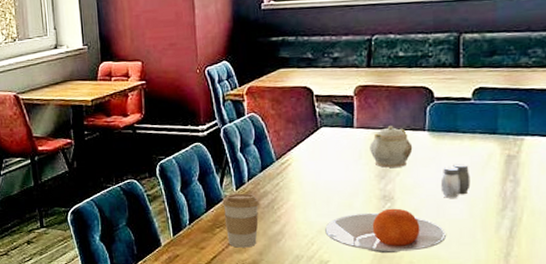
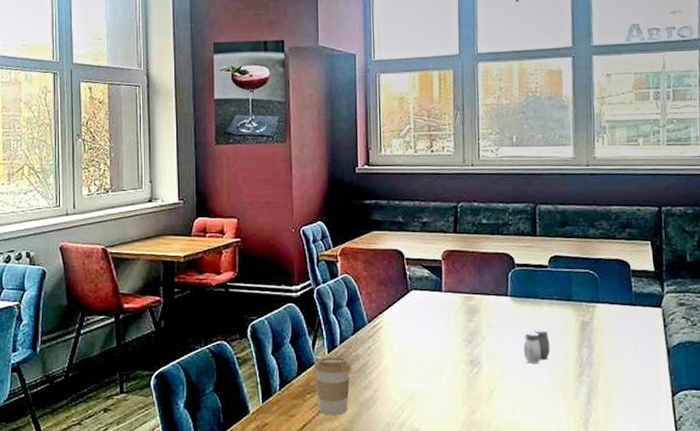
plate: present [325,208,447,252] -> none [415,373,531,420]
teapot: present [370,126,413,168] -> none [457,291,497,332]

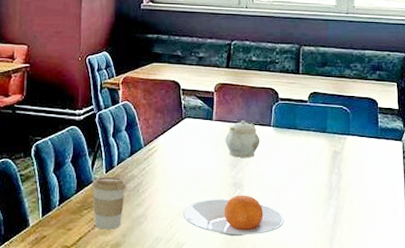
plate: none [415,373,531,420] -> present [183,195,285,236]
teapot: none [457,291,497,332] -> present [225,120,260,158]
salt and pepper shaker: present [523,329,550,363] -> none [281,157,305,187]

